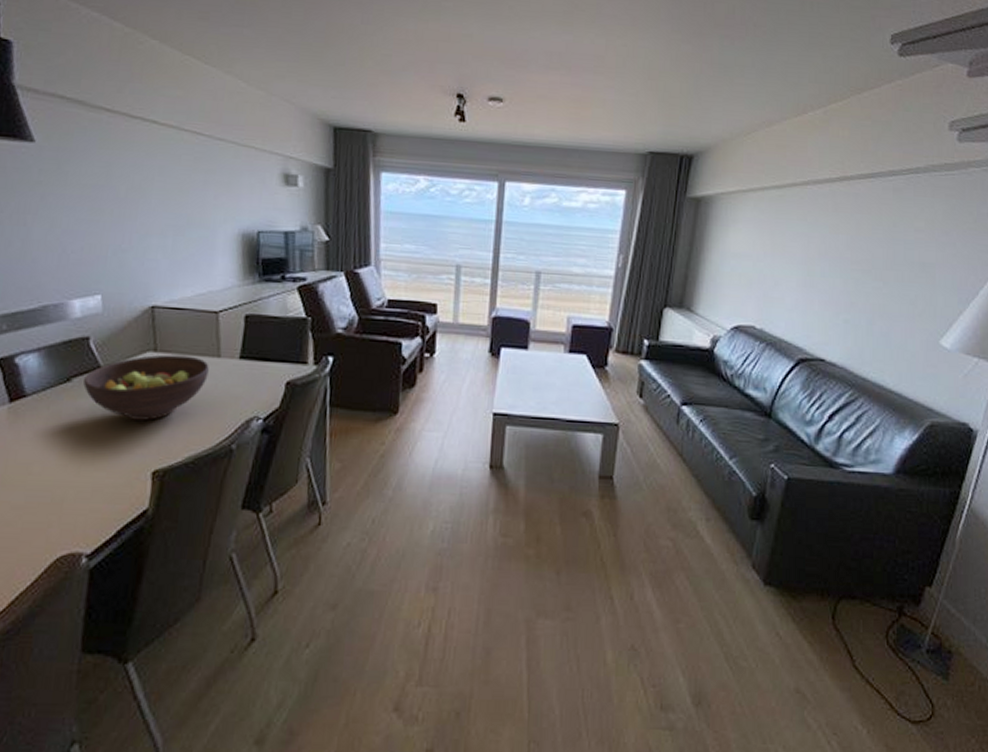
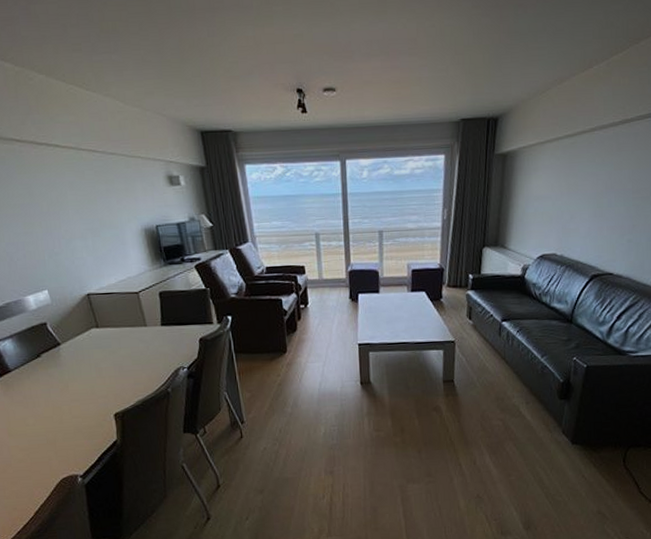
fruit bowl: present [83,354,209,421] -> none [50,328,141,379]

